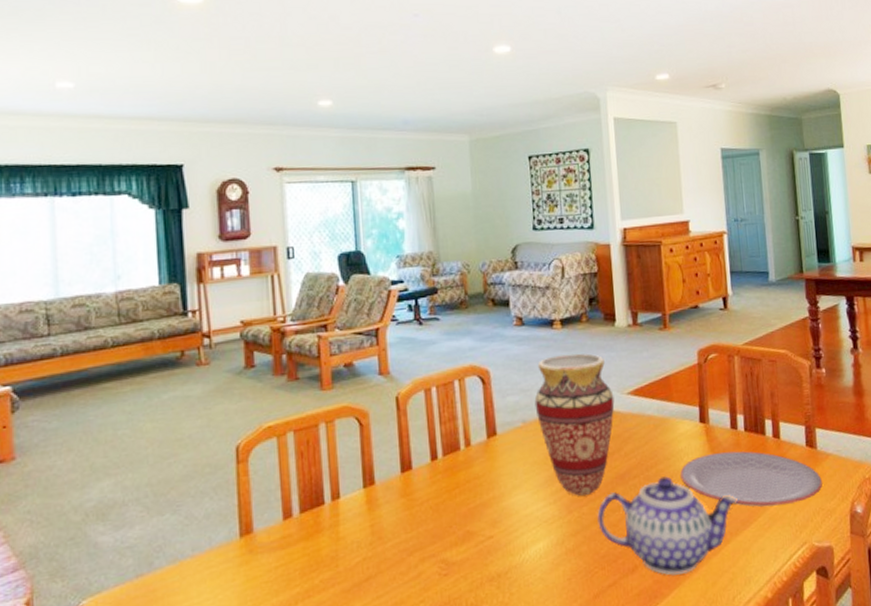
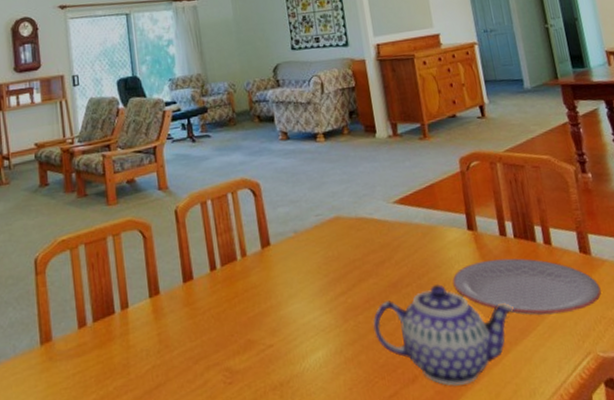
vase: present [534,353,615,496] -> none [304,164,382,305]

